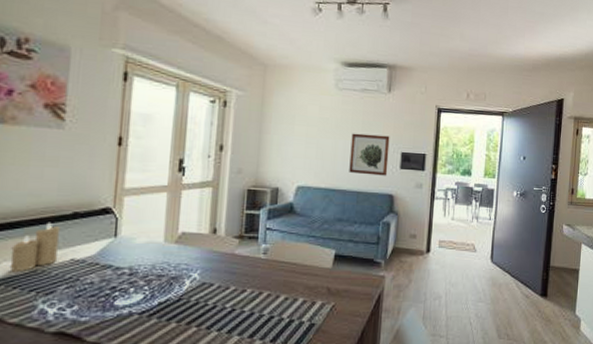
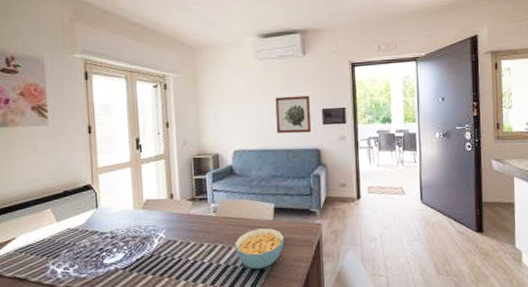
candle: present [9,222,61,273] -> none [25,200,58,242]
cereal bowl: none [283,277,342,322] -> present [235,228,285,269]

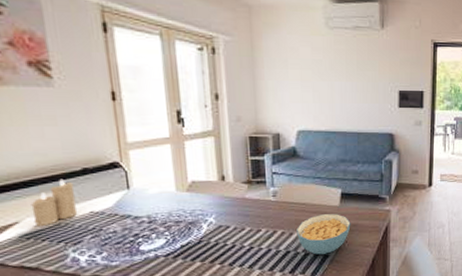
candle: none [25,200,58,242] -> present [30,178,78,227]
wall art: present [275,95,312,134] -> none [347,74,386,115]

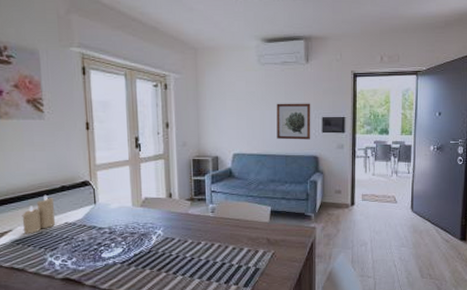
cereal bowl: present [297,214,351,255] -> none [231,229,280,267]
wall art: none [347,74,386,115] -> present [276,103,311,140]

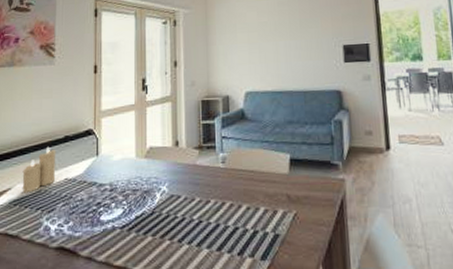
wall art: present [276,103,311,140] -> none [291,30,332,73]

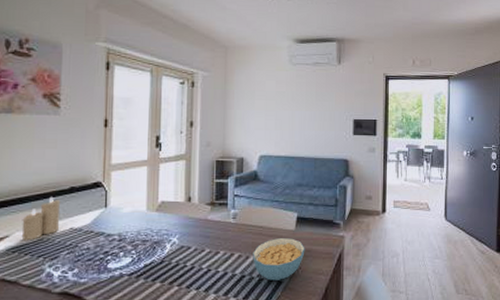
cereal bowl: none [245,183,302,233] -> present [253,238,305,281]

